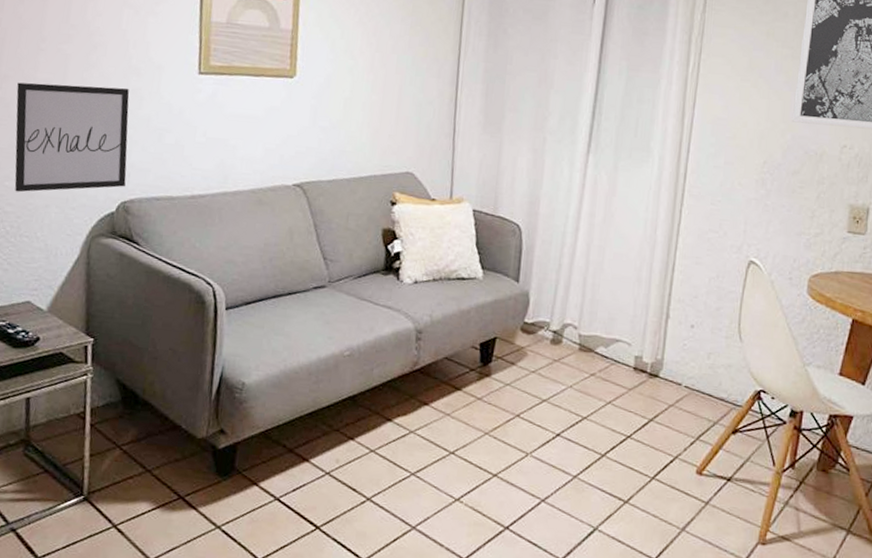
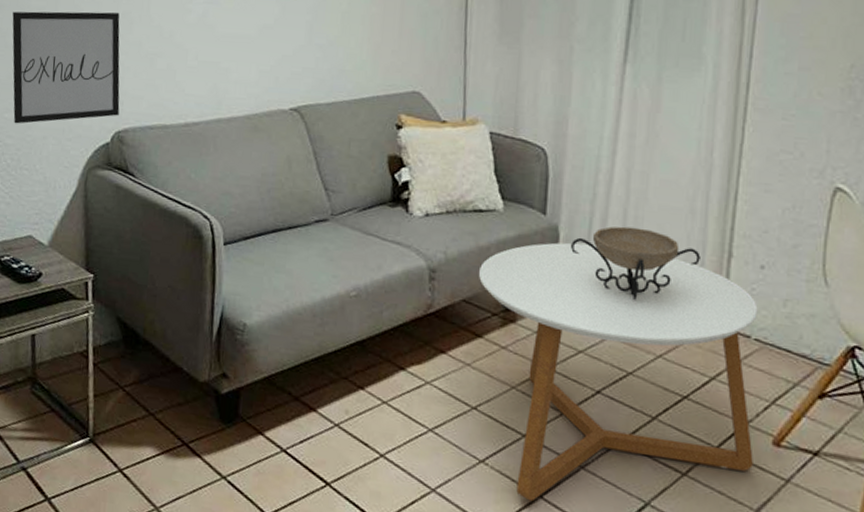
coffee table: none [459,306,688,533] -> present [478,242,758,502]
decorative bowl: none [538,292,644,355] -> present [570,226,701,300]

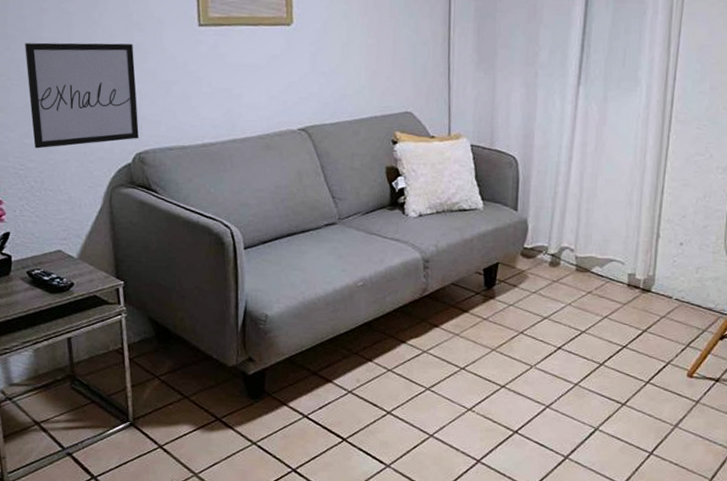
coffee table: present [478,242,758,502] -> none [463,232,678,436]
decorative bowl: present [570,226,701,300] -> none [536,217,636,275]

